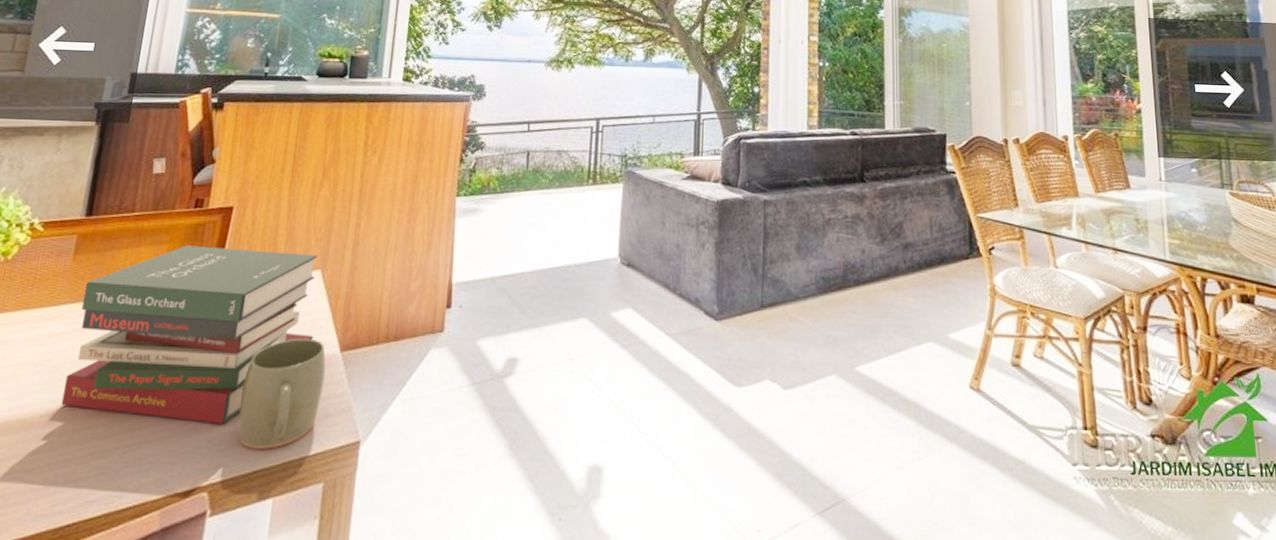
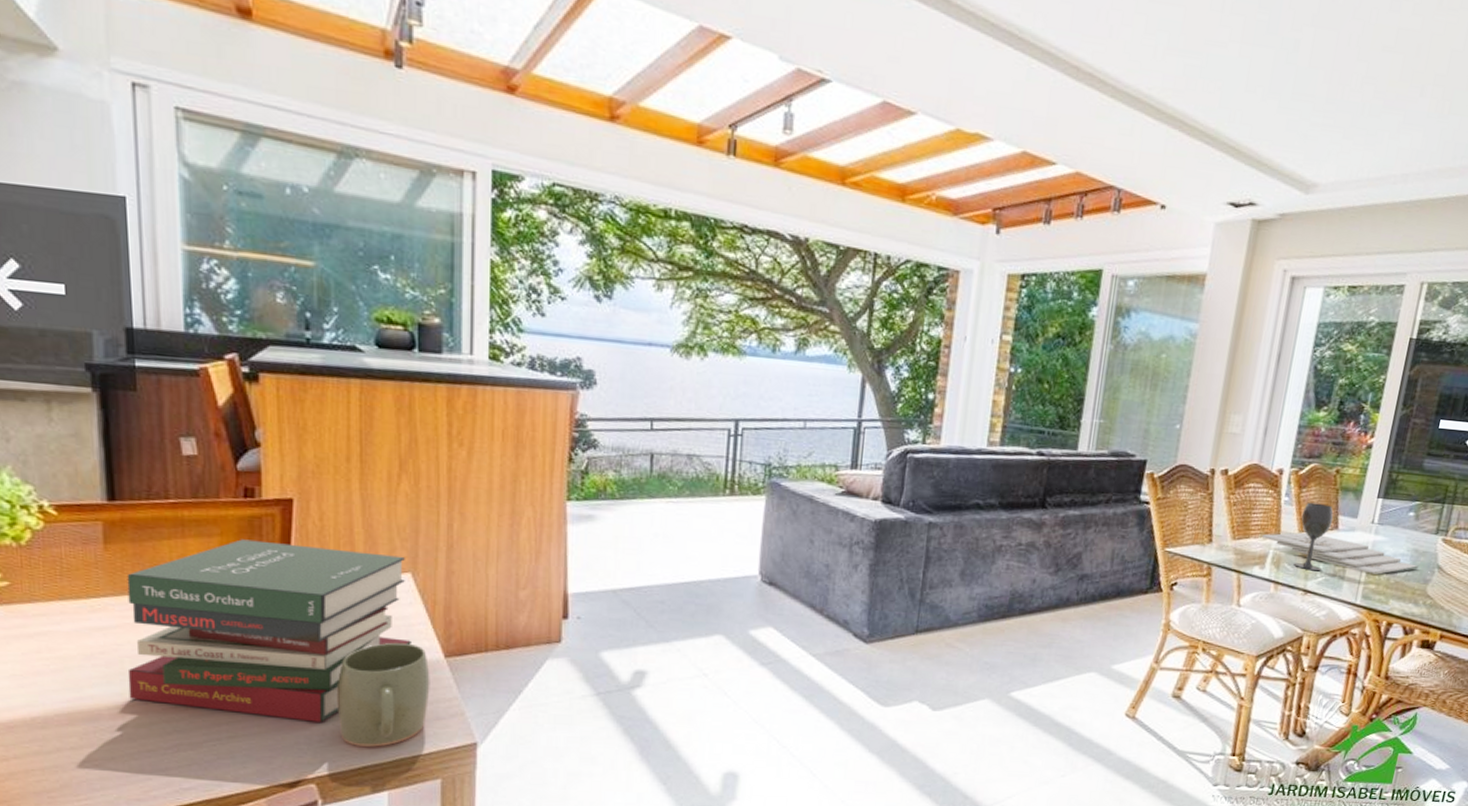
placemat: none [1062,192,1215,230] -> present [1261,532,1418,575]
wine glass: none [1094,164,1125,230] -> present [1293,502,1334,572]

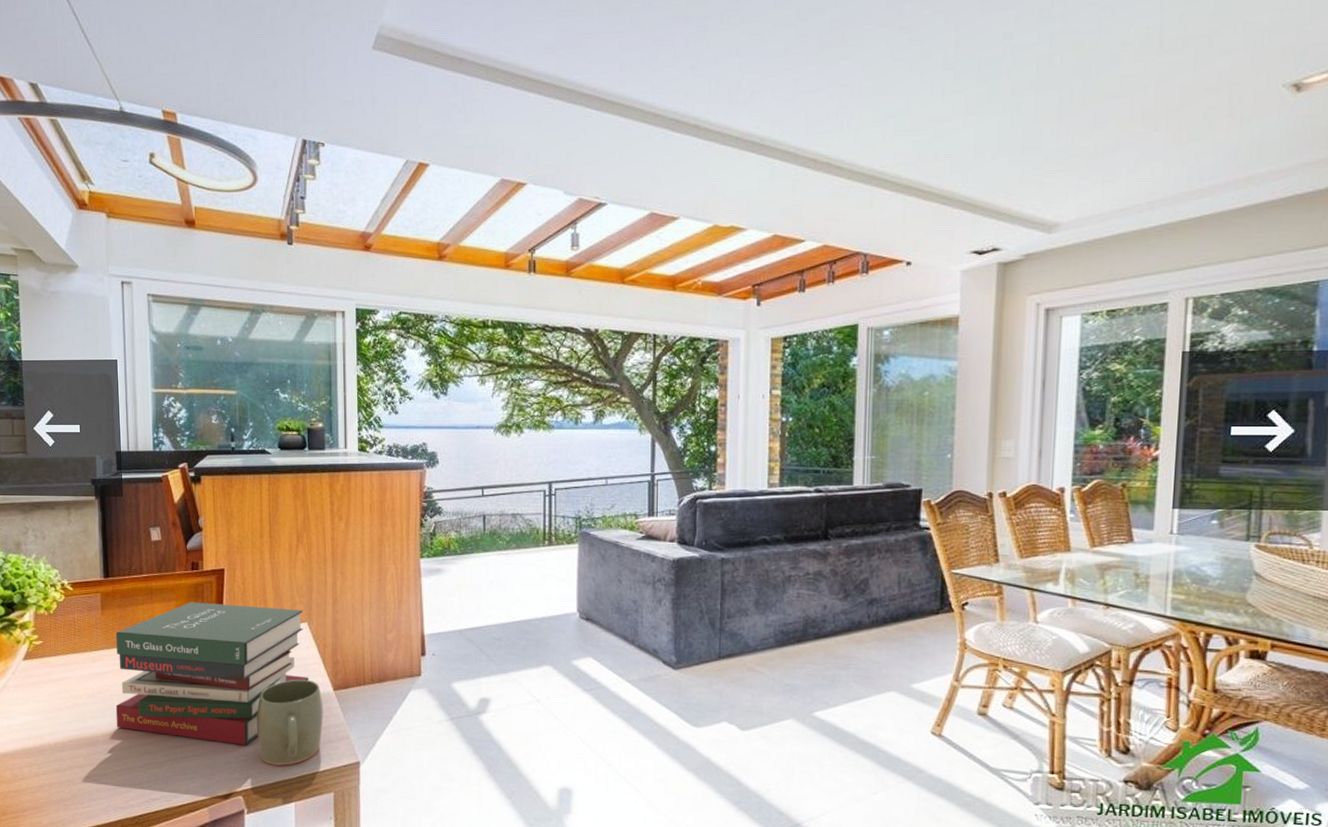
placemat: present [1261,532,1418,575] -> none [1051,547,1232,585]
wine glass: present [1293,502,1334,572] -> none [1089,517,1127,585]

